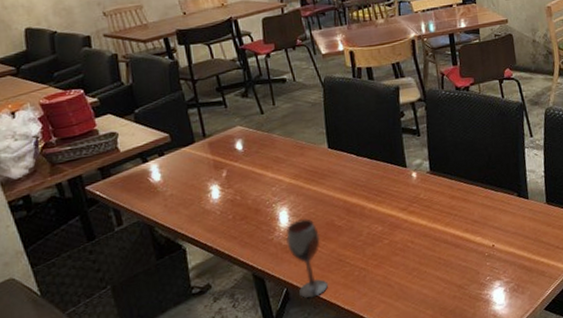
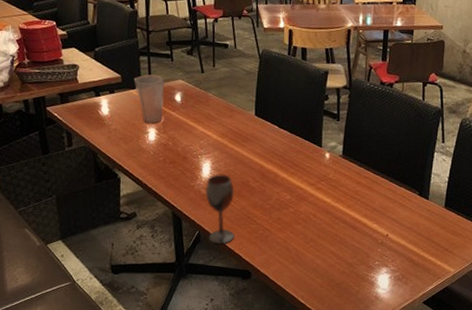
cup: none [184,126,225,181] -> present [133,74,164,124]

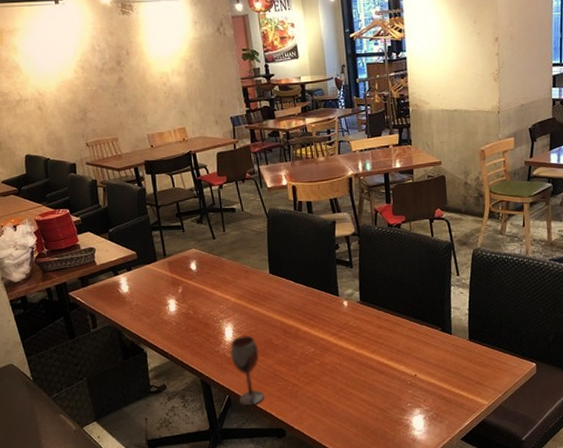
cup: present [133,74,164,124] -> none [148,247,181,295]

